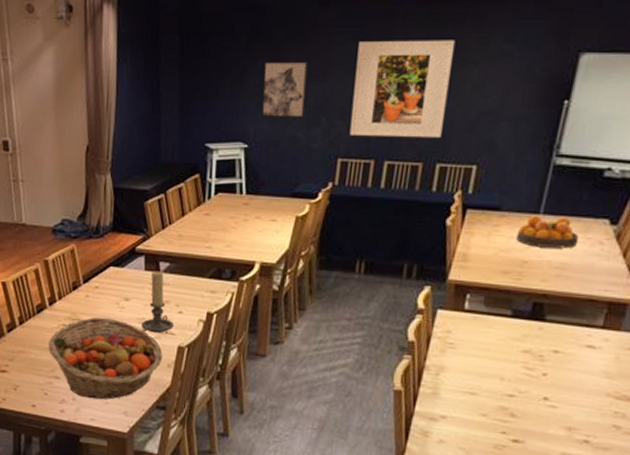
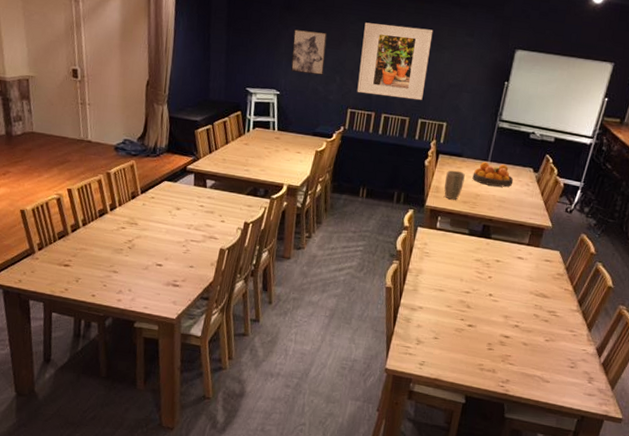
fruit basket: present [48,317,163,400] -> none [108,222,208,291]
candle holder: present [141,271,173,334] -> none [190,186,217,238]
plant pot: none [474,229,505,270] -> present [444,170,465,200]

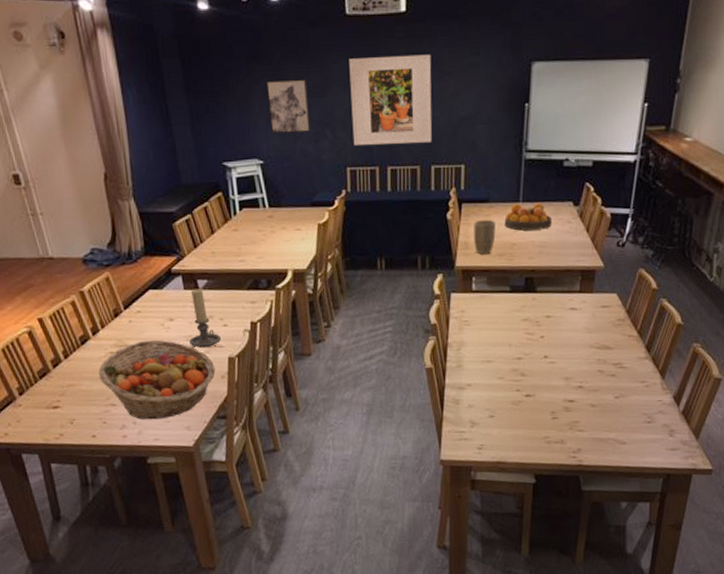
fruit basket: none [108,222,208,291] -> present [98,339,216,420]
candle holder: none [190,186,217,238] -> present [189,289,221,348]

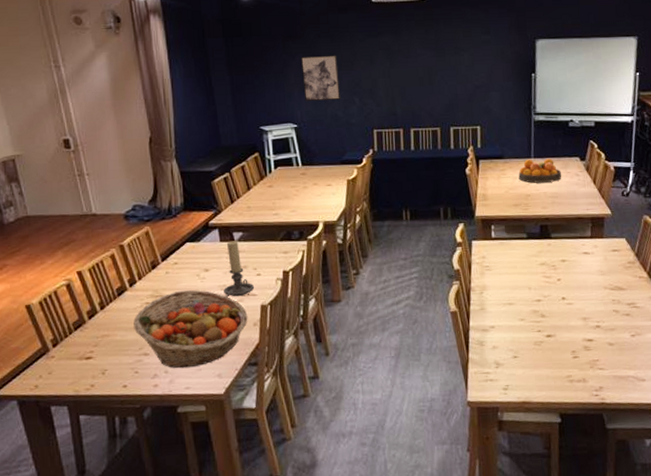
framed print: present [349,54,432,145] -> none [374,34,450,111]
plant pot: present [474,219,496,255] -> none [490,173,511,205]

